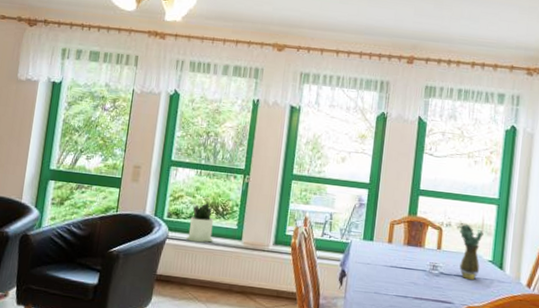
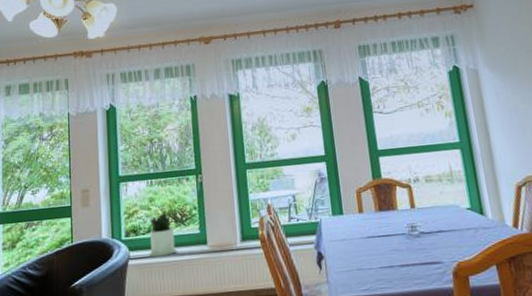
vase: present [459,220,484,280] -> none [426,173,461,233]

